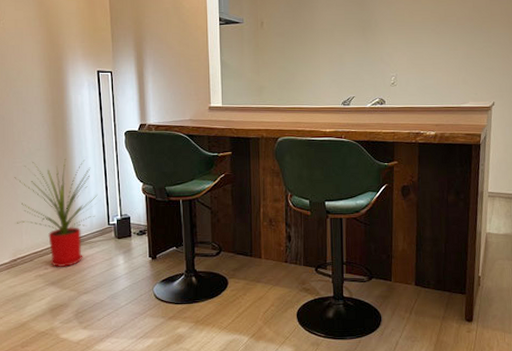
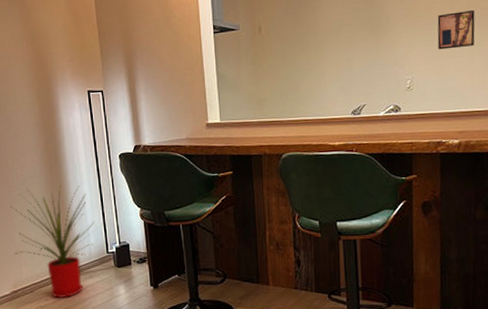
wall art: none [419,19,452,52] -> present [437,10,475,50]

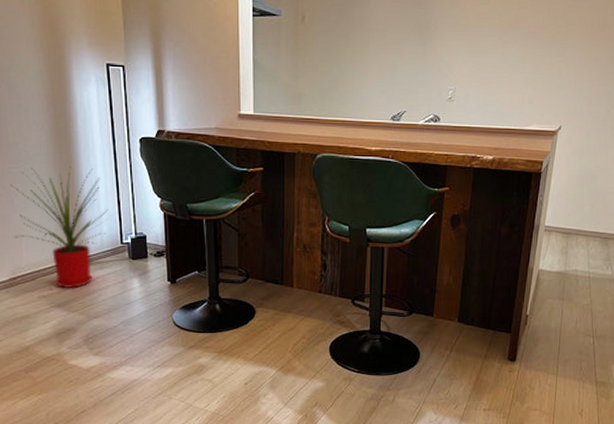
wall art: present [437,10,475,50] -> none [483,25,522,63]

